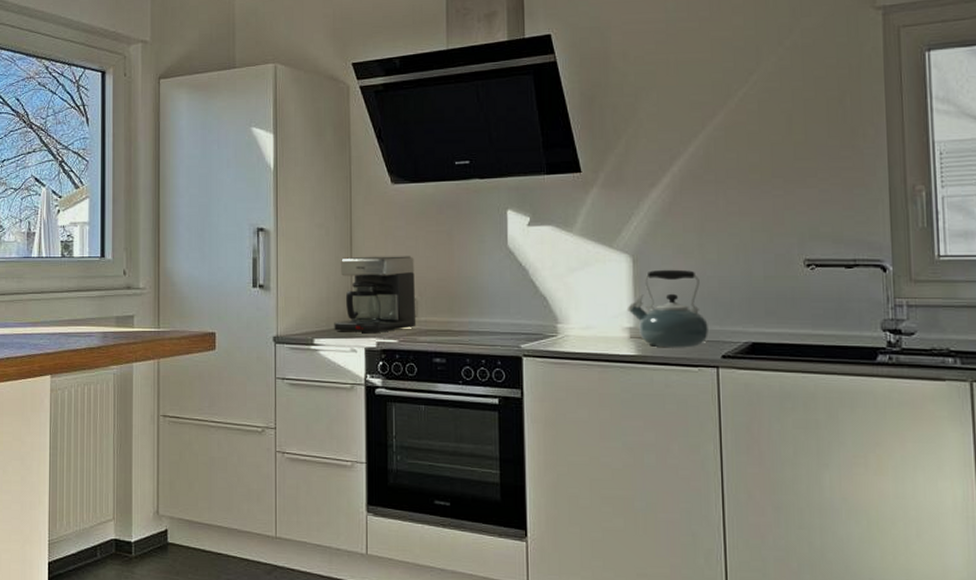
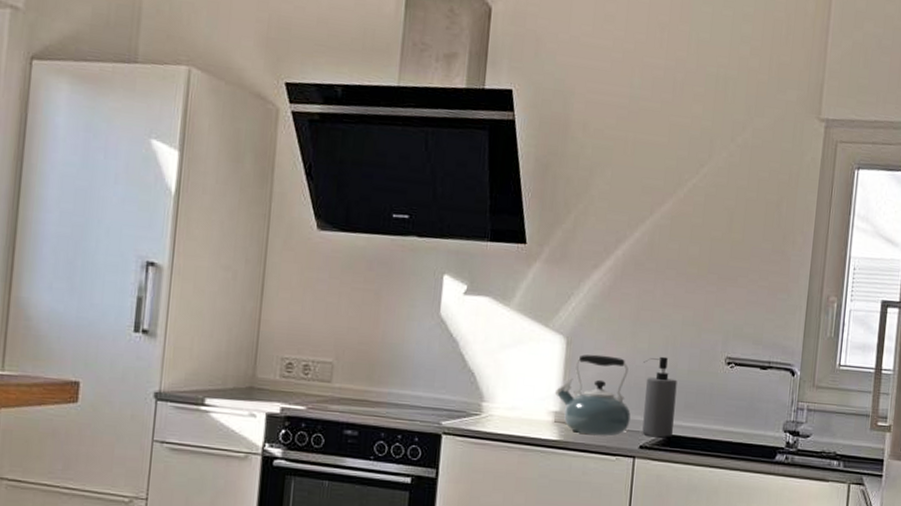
coffee maker: present [334,256,416,334] -> none [231,308,335,398]
soap dispenser: none [715,265,756,346] -> present [642,356,677,439]

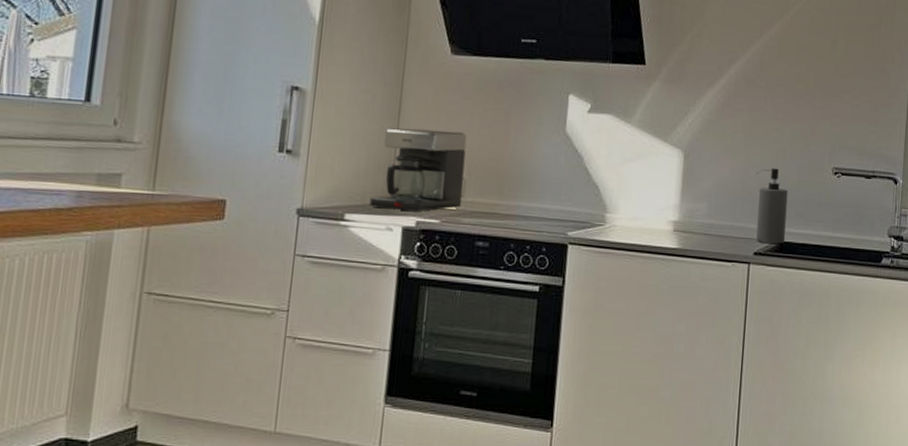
coffee maker: none [231,308,335,398] -> present [370,128,467,212]
kettle: present [554,354,631,436] -> none [673,166,745,244]

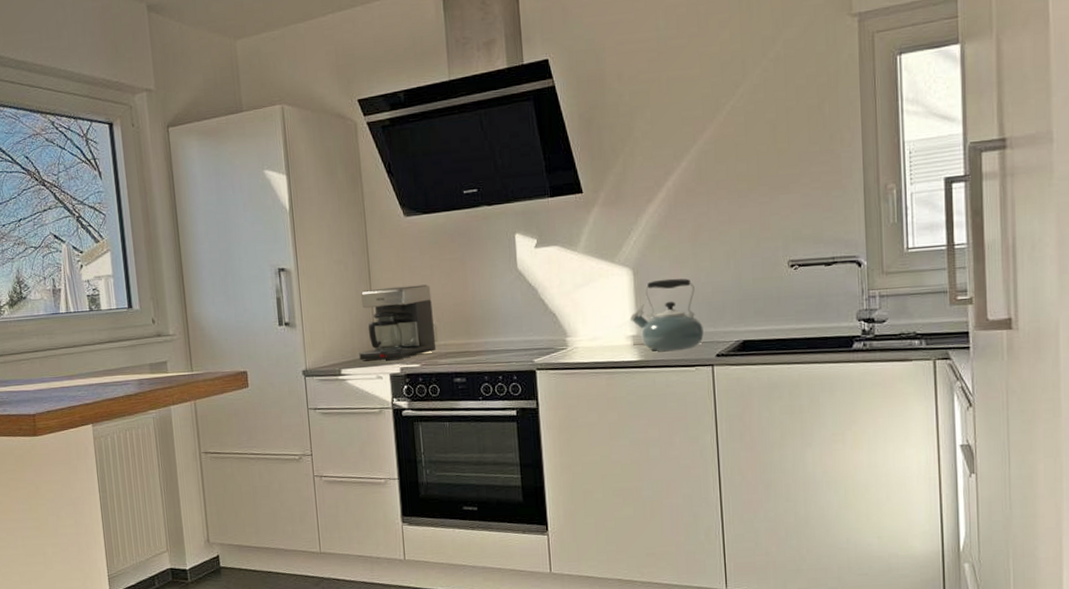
kettle: none [673,166,745,244] -> present [629,278,704,352]
soap dispenser: present [756,167,788,245] -> none [708,270,746,345]

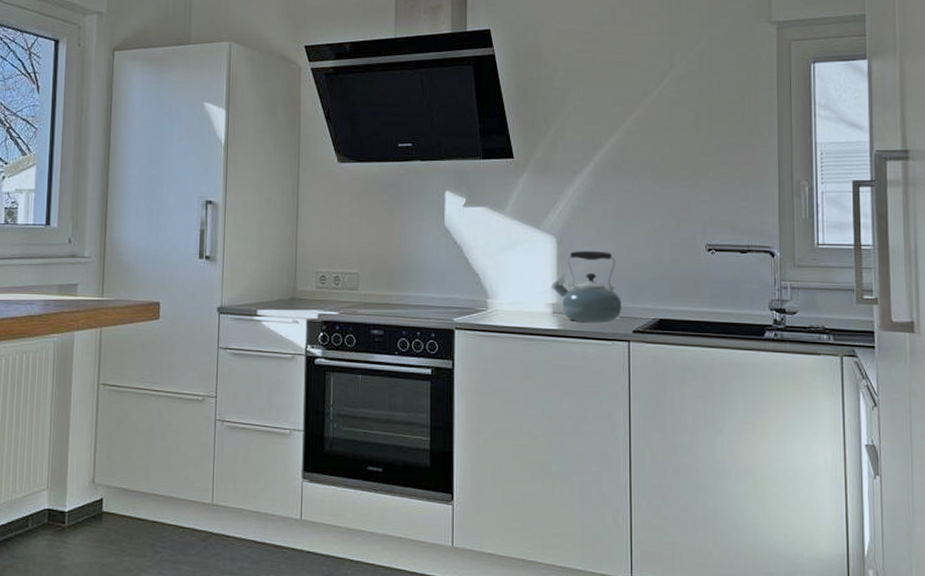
coffee maker: present [359,284,437,361] -> none [277,231,357,306]

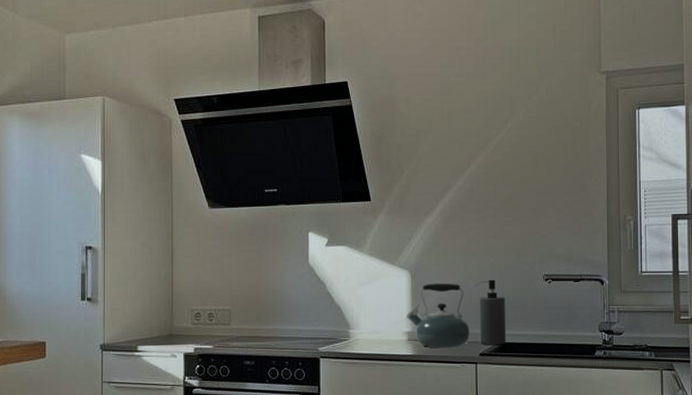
soap dispenser: none [629,248,663,322] -> present [476,279,506,346]

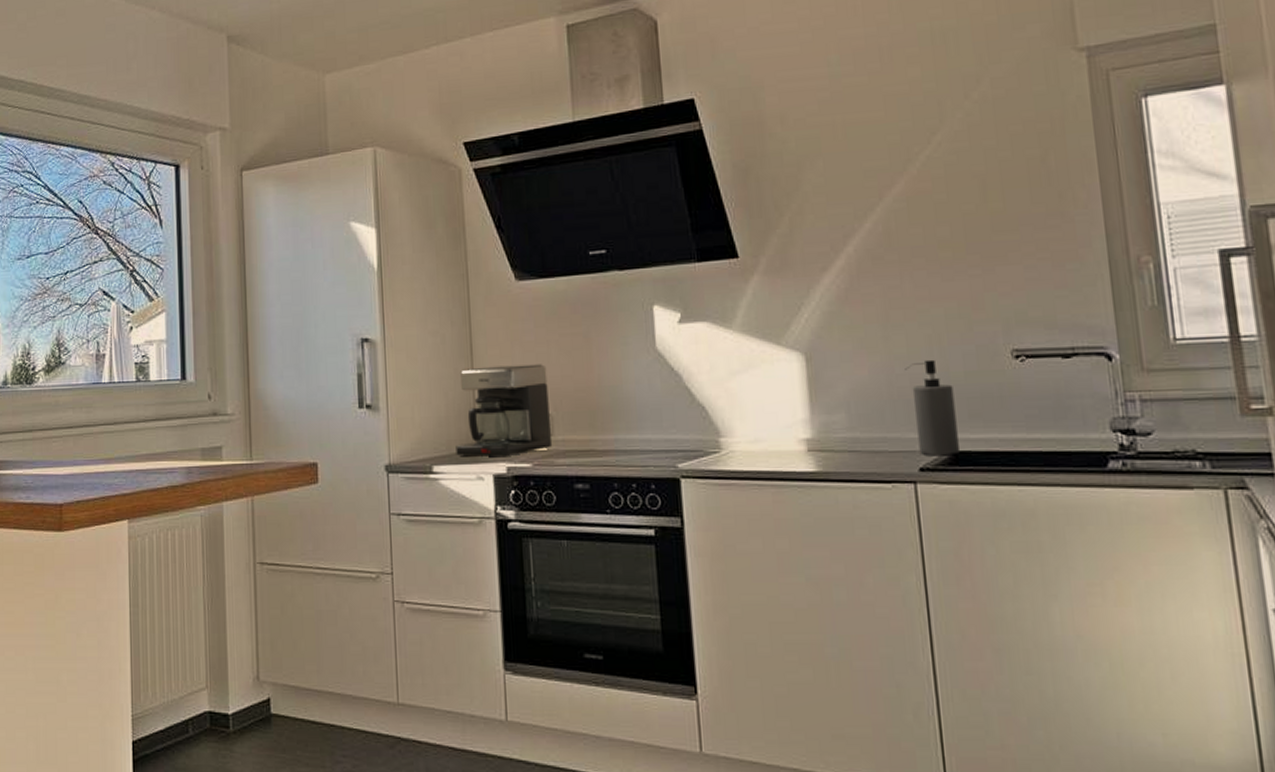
coffee maker: none [156,272,230,341] -> present [456,364,553,457]
kettle: present [406,283,470,348] -> none [801,367,902,462]

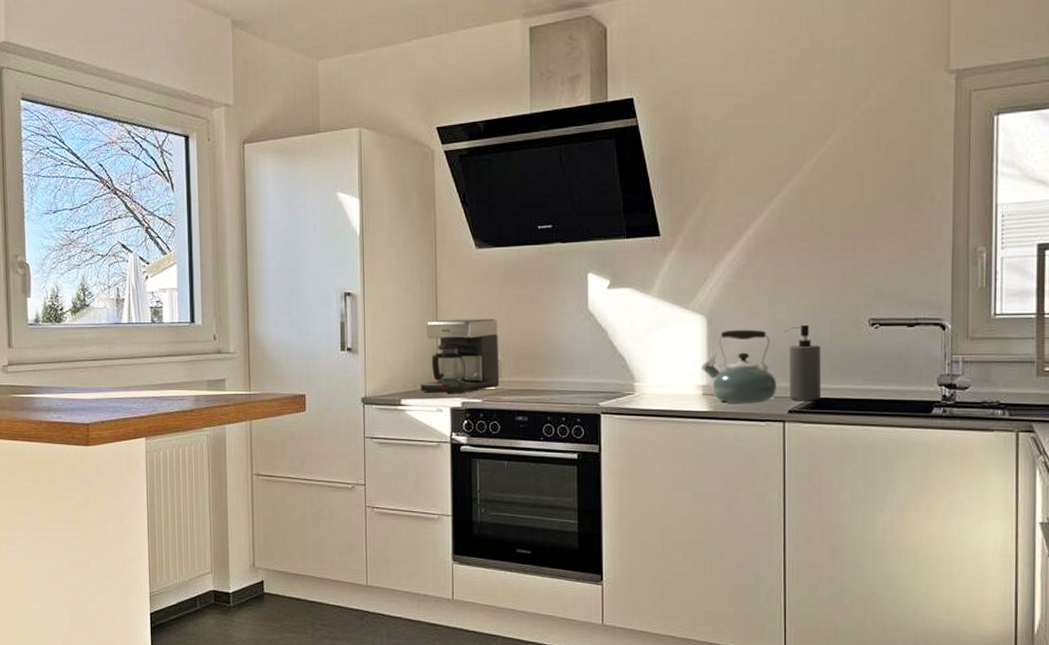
kettle: none [801,367,902,462] -> present [700,329,776,404]

